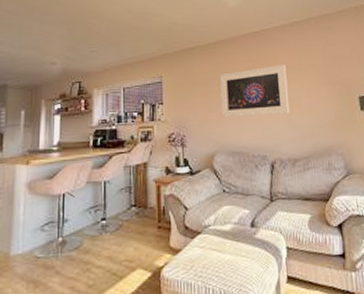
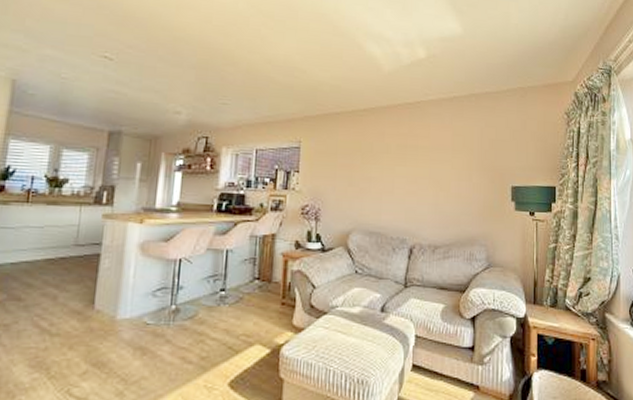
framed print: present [219,65,290,118] -> none [362,142,438,197]

